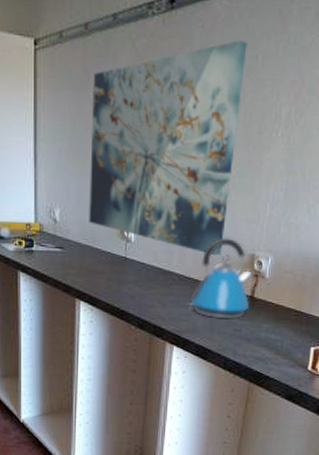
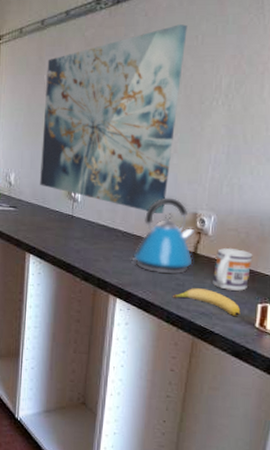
banana: none [230,333,295,361] -> present [173,288,241,317]
mug: none [269,291,308,335] -> present [213,248,253,291]

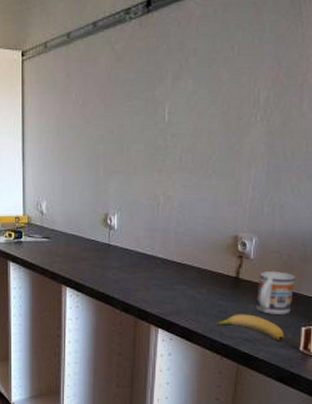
wall art: present [40,24,188,214] -> none [74,34,223,239]
kettle: present [130,197,196,275] -> none [171,221,237,301]

